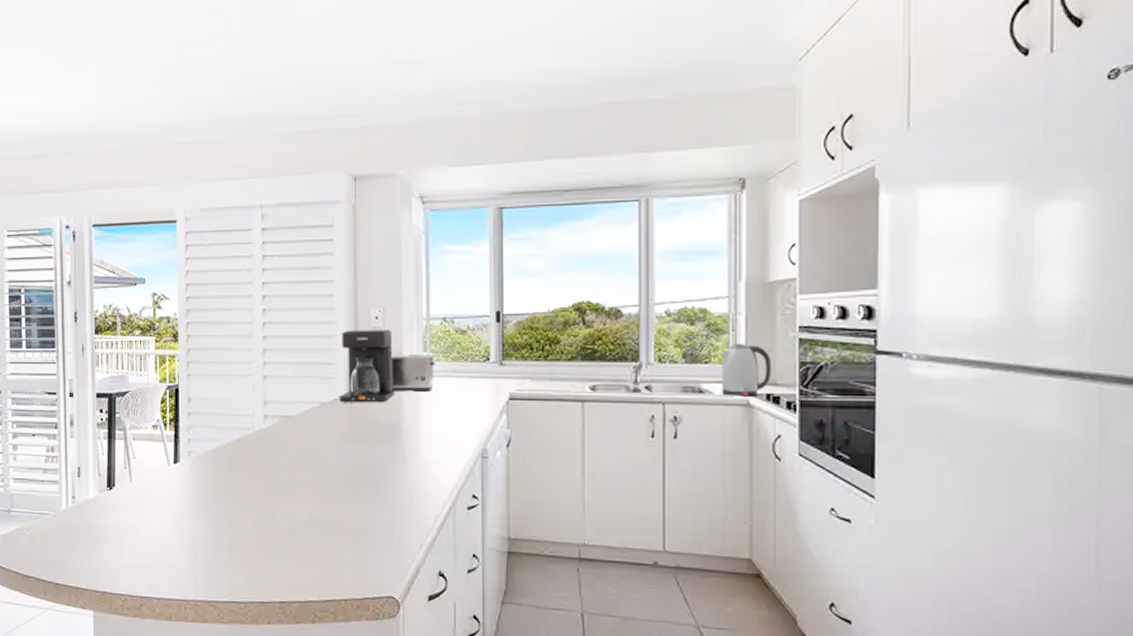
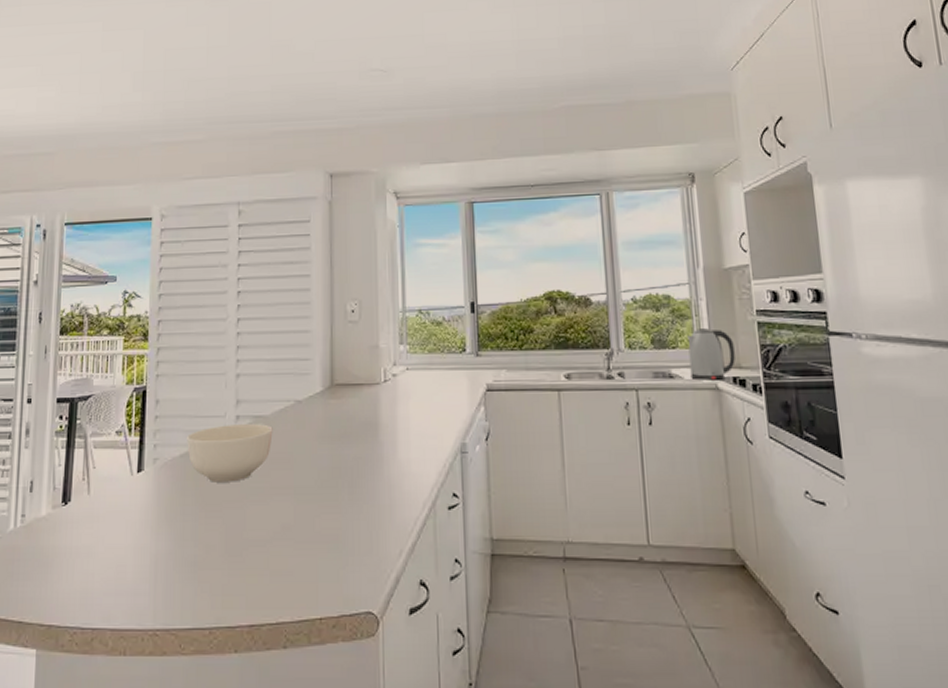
bowl: none [218,423,299,476] -> present [187,424,273,482]
coffee maker: present [338,330,395,403] -> none [314,323,371,400]
toaster: present [391,353,436,392] -> none [368,346,412,386]

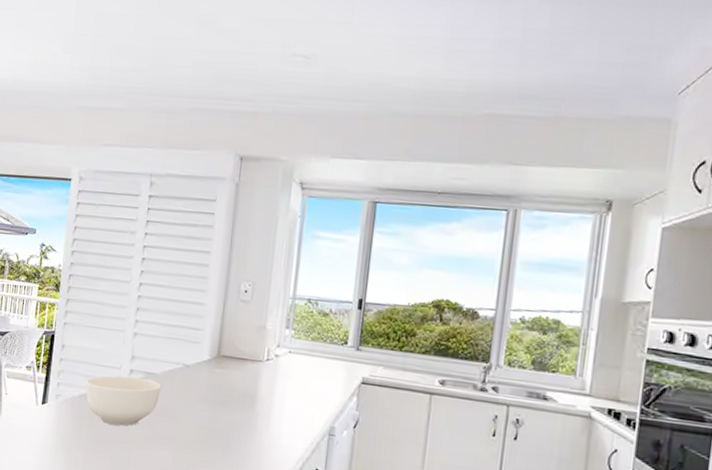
kettle: present [687,328,736,381] -> none [565,357,617,410]

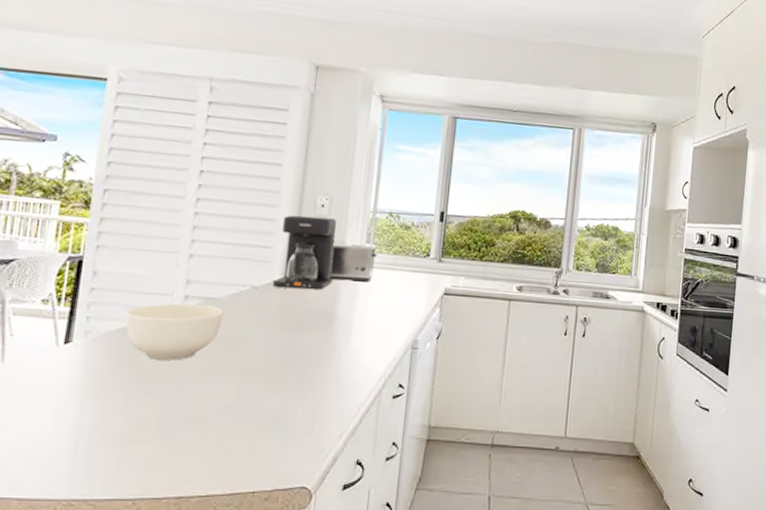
coffee maker: none [201,299,259,372] -> present [272,215,337,291]
toaster: none [252,329,296,367] -> present [330,244,377,282]

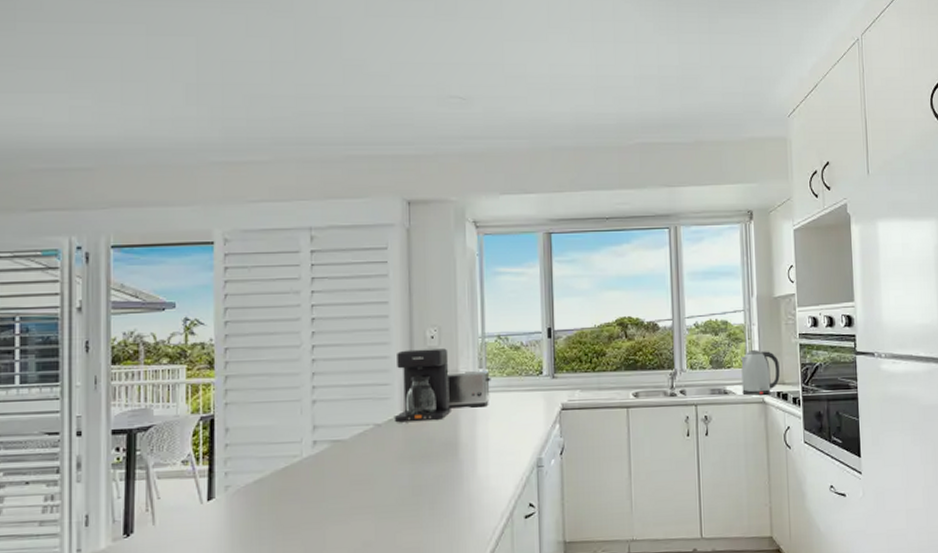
bowl: present [125,303,224,360] -> none [261,448,352,506]
kettle: none [623,259,663,304] -> present [741,350,780,396]

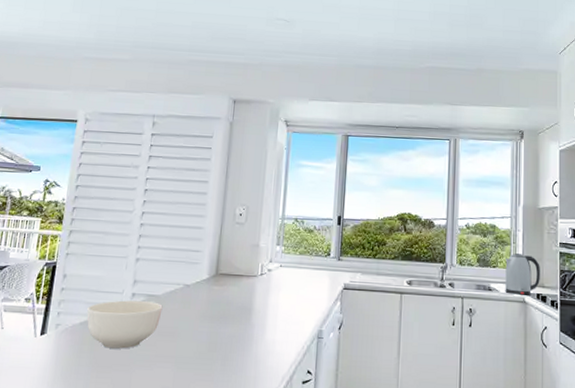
bowl: none [261,448,352,506] -> present [86,300,163,349]
coffee maker: present [394,348,451,423] -> none [201,223,253,288]
toaster: present [447,370,491,409] -> none [247,246,286,280]

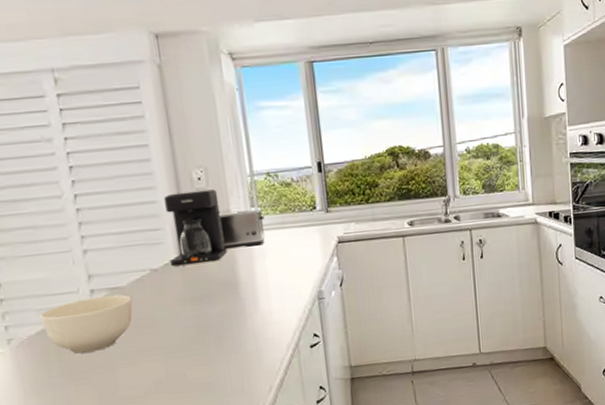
coffee maker: none [201,223,253,288] -> present [164,189,228,267]
toaster: none [247,246,286,280] -> present [219,208,266,249]
kettle: present [505,253,540,295] -> none [513,172,552,217]

